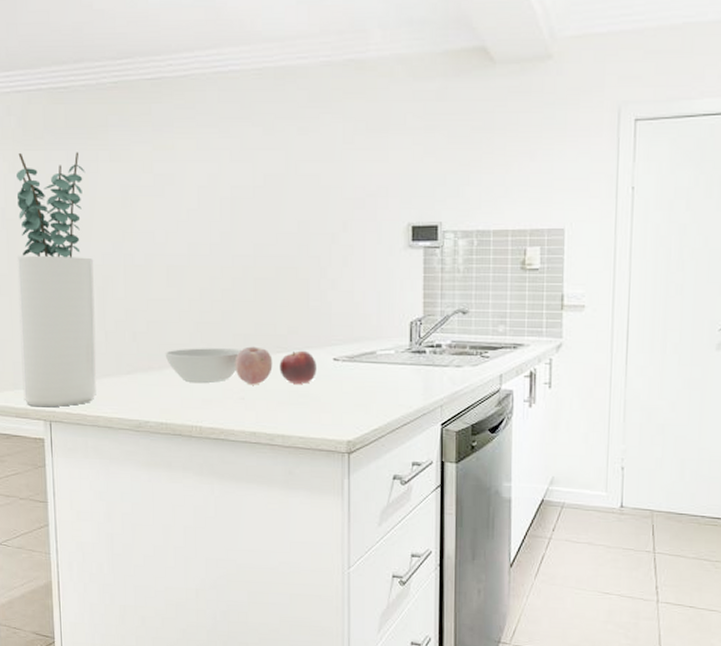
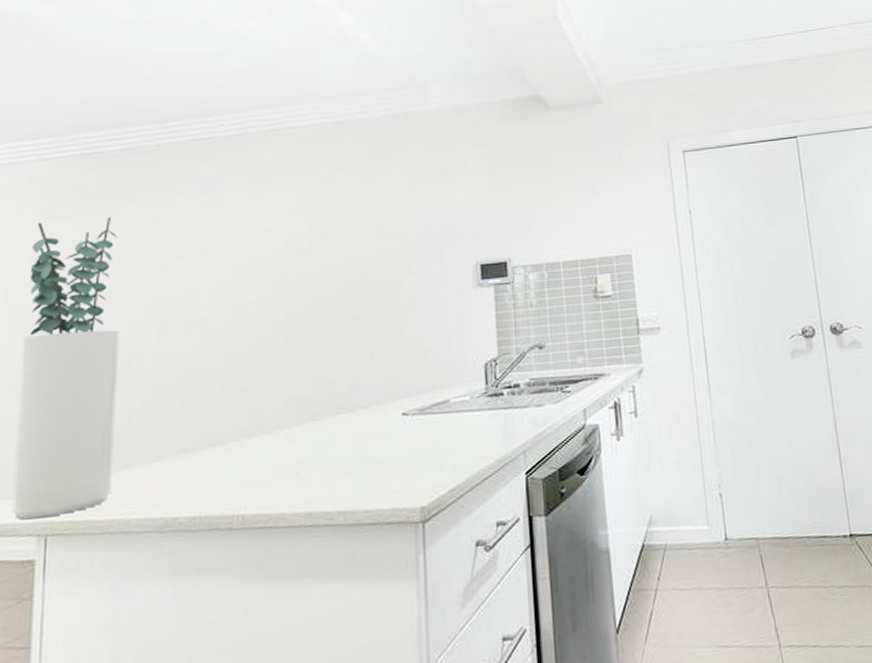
soup bowl: present [165,348,243,383] -> none [202,415,297,462]
fruit: present [235,346,273,385] -> none [287,410,332,456]
fruit: present [279,350,317,384] -> none [340,408,383,448]

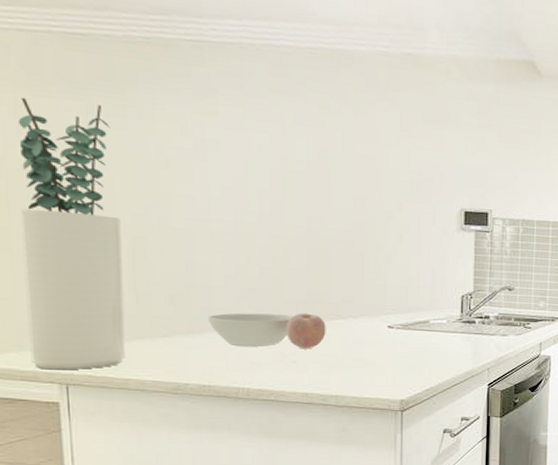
soup bowl: none [202,415,297,462] -> present [207,313,294,347]
fruit: none [287,410,332,456] -> present [286,313,326,349]

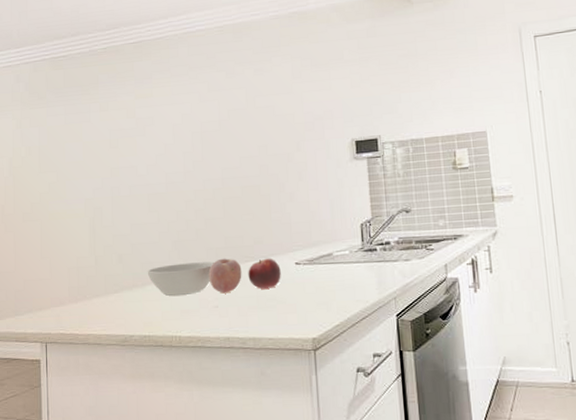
vase: present [19,97,126,370] -> none [21,106,88,331]
fruit: none [333,318,371,349] -> present [248,258,281,289]

